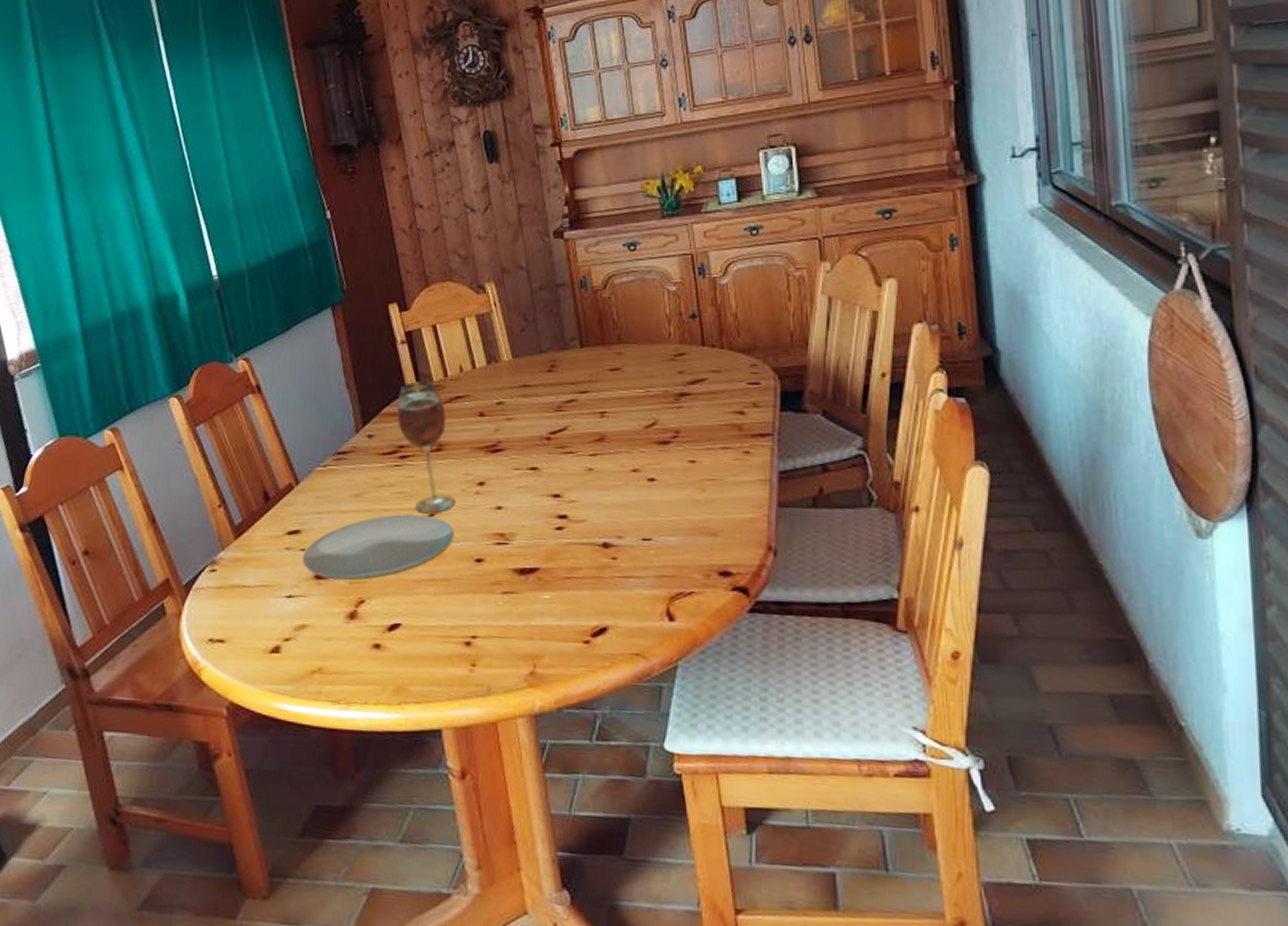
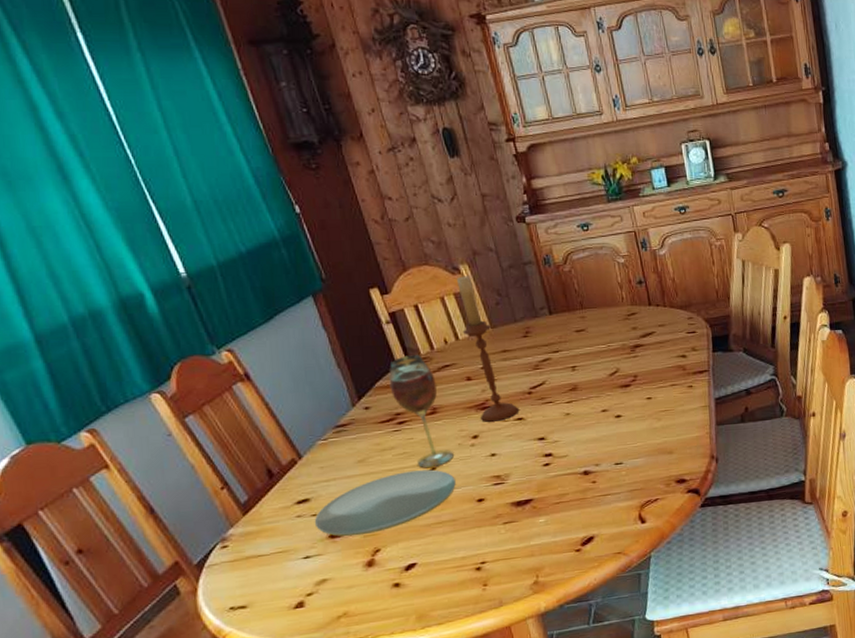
candlestick: none [480,293,535,468] -> present [456,273,519,422]

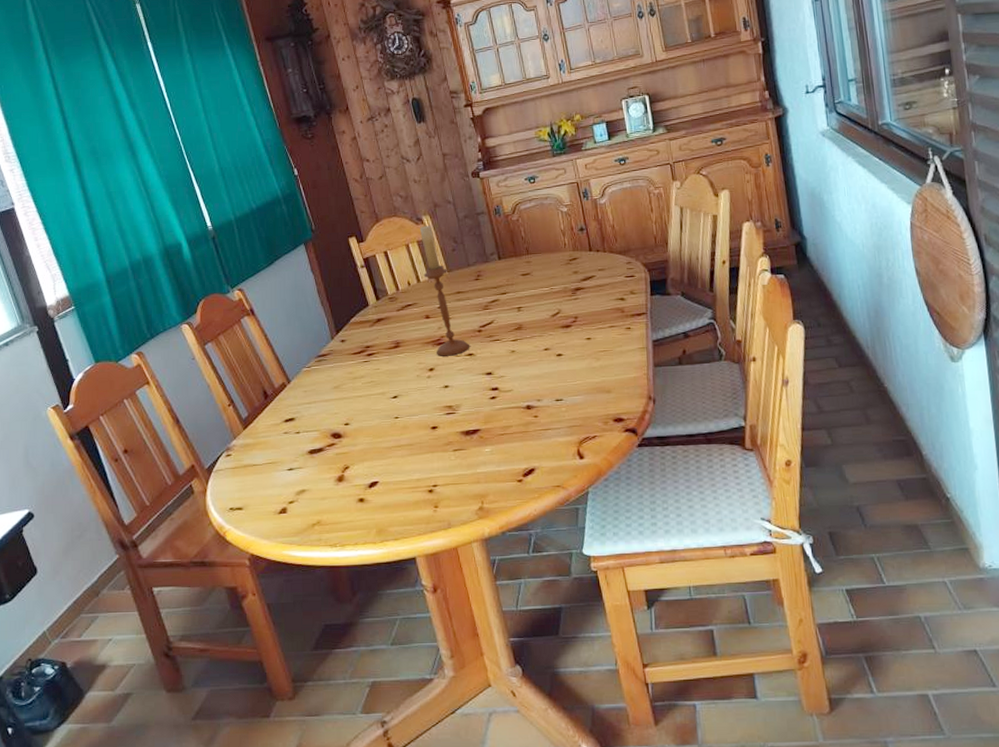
plate: present [314,469,456,537] -> none [297,397,414,454]
wineglass: present [389,355,454,468] -> none [361,295,413,395]

